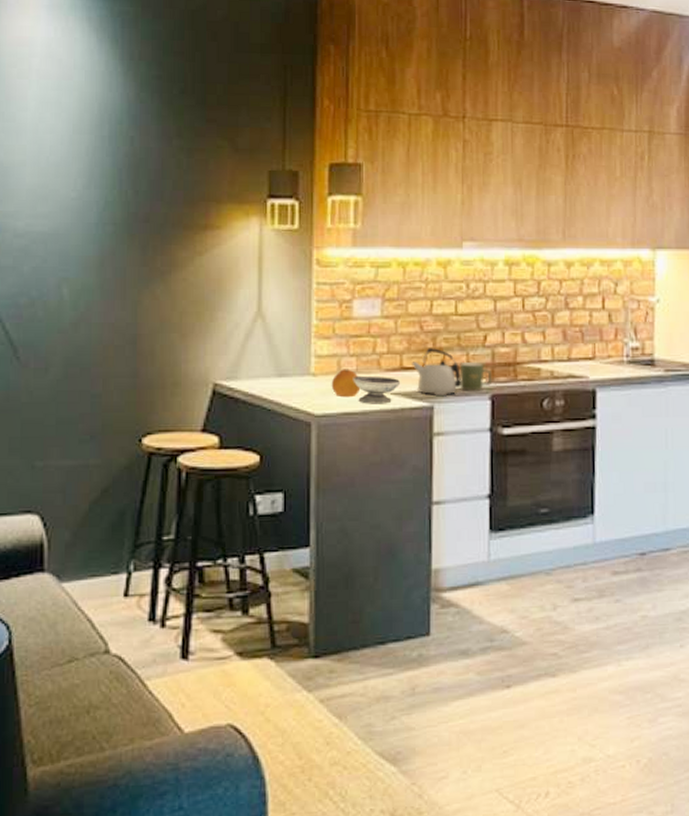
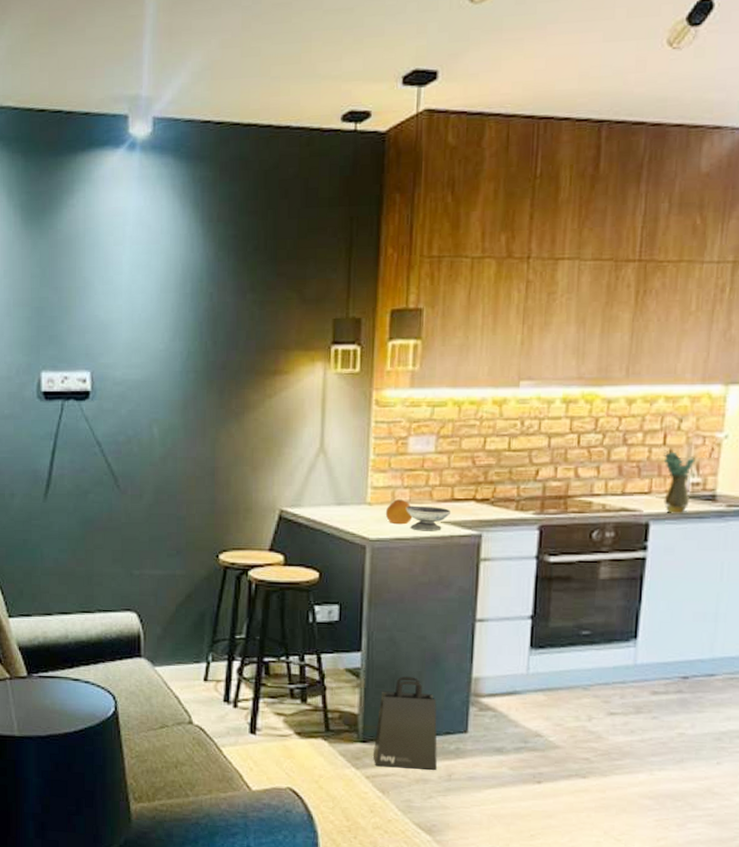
shopping bag: none [326,573,398,686] -> present [372,676,437,770]
kettle: present [412,348,461,395] -> none [462,481,510,525]
mug: present [459,362,492,391] -> none [509,495,542,522]
vase: none [602,313,633,379] -> present [662,449,696,513]

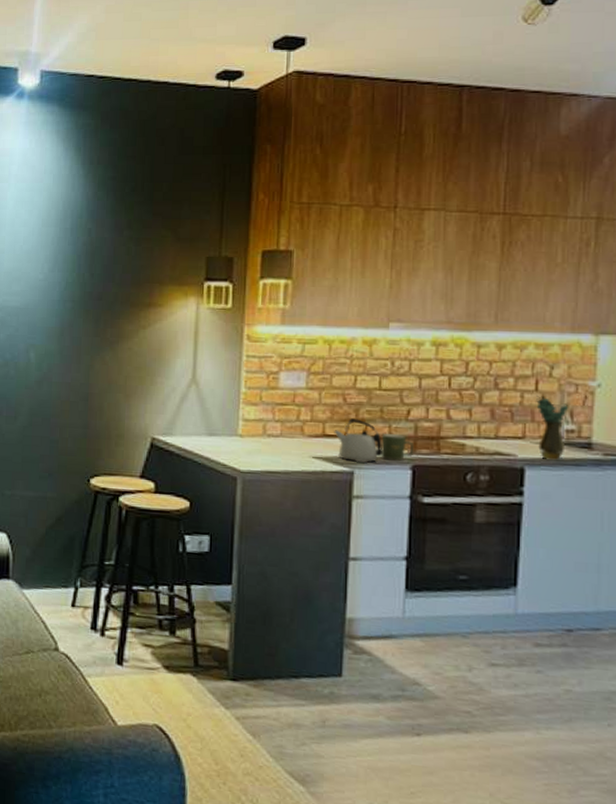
shopping bag: present [372,676,437,770] -> none [243,613,311,715]
fruit: present [385,499,413,525] -> none [256,432,284,458]
bowl: present [405,505,451,531] -> none [277,439,323,466]
kettle: none [462,481,510,525] -> present [334,418,382,463]
mug: none [509,495,542,522] -> present [381,434,415,461]

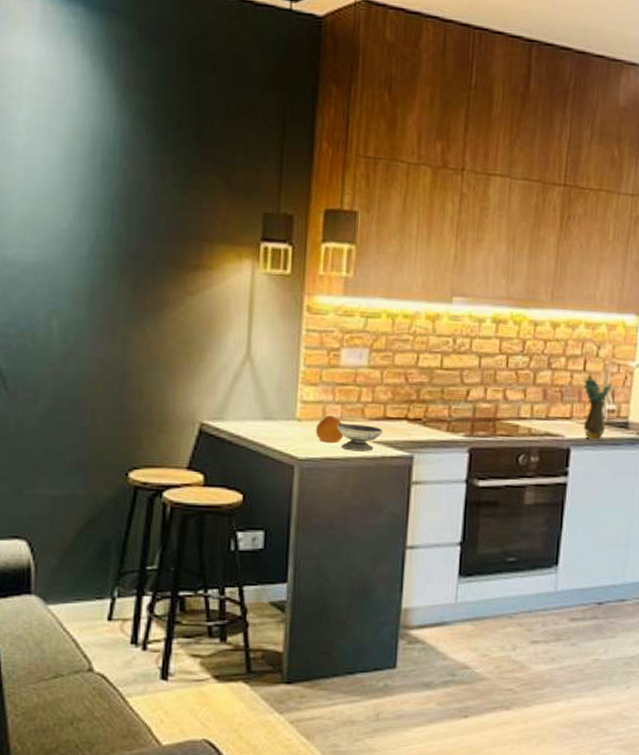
fruit: none [256,432,284,458] -> present [315,415,344,444]
bowl: none [277,439,323,466] -> present [336,423,383,452]
kettle: present [334,418,382,463] -> none [395,399,442,446]
mug: present [381,434,415,461] -> none [440,415,472,444]

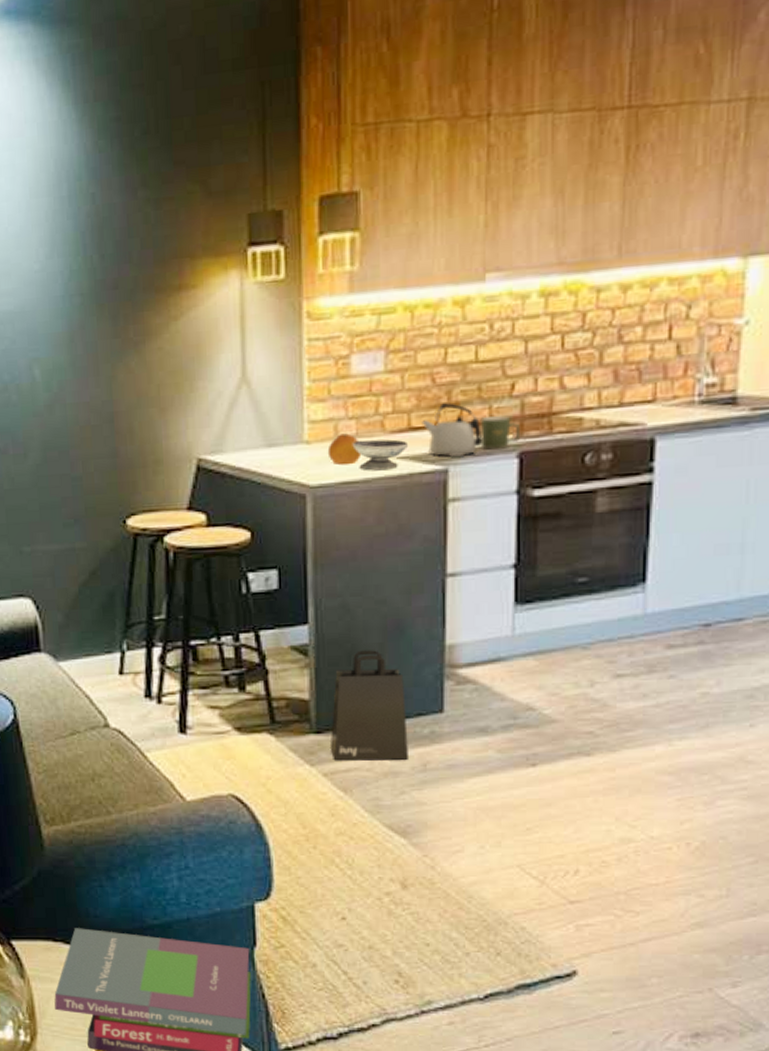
shopping bag: none [297,609,366,710] -> present [330,650,408,761]
kettle: none [395,399,442,446] -> present [422,402,482,457]
mug: none [440,415,472,444] -> present [480,416,521,450]
vase: present [582,375,611,440] -> none [668,344,710,424]

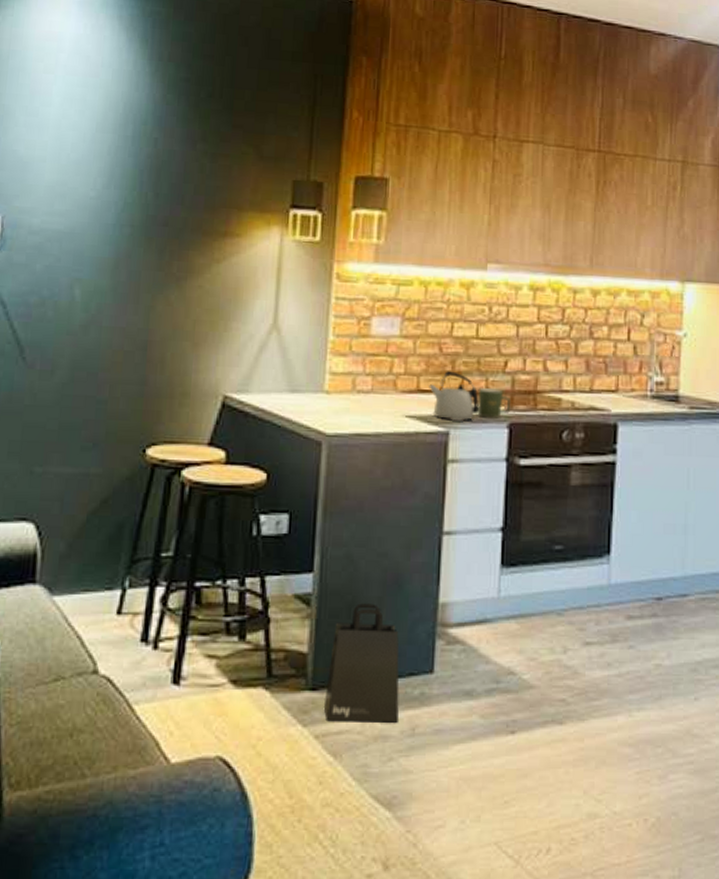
fruit: present [327,433,362,465] -> none [344,388,375,418]
bowl: present [352,439,409,471] -> none [367,395,417,427]

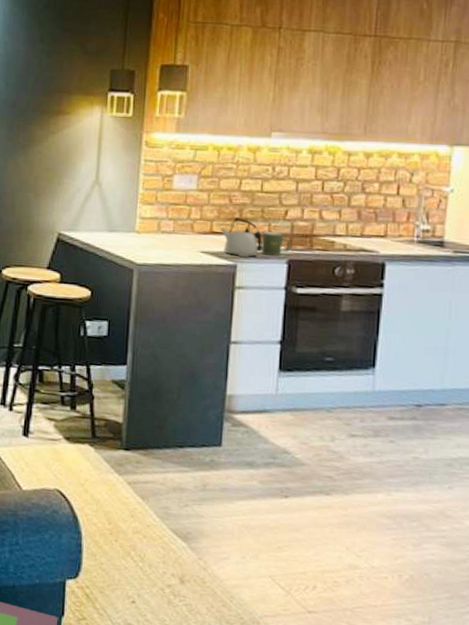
shopping bag: present [323,603,399,723] -> none [134,390,194,480]

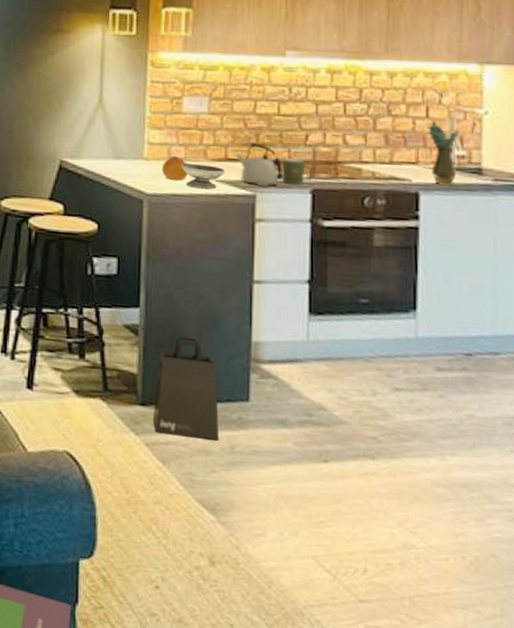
shopping bag: none [134,390,194,480] -> present [152,336,219,441]
fruit: none [151,229,176,252] -> present [161,156,188,181]
bowl: none [169,235,210,260] -> present [181,163,226,190]
vase: none [396,198,425,256] -> present [426,121,459,185]

